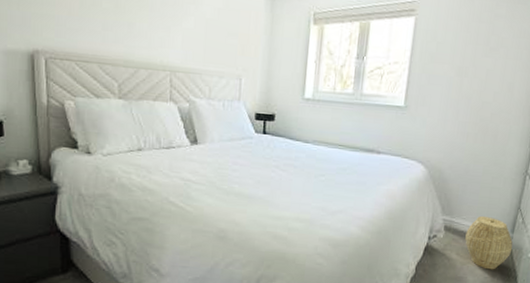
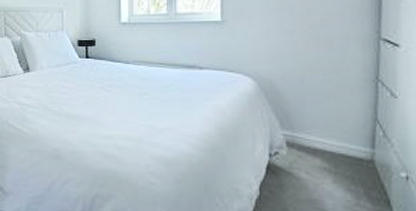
woven basket: present [465,215,513,270] -> none [314,129,377,192]

